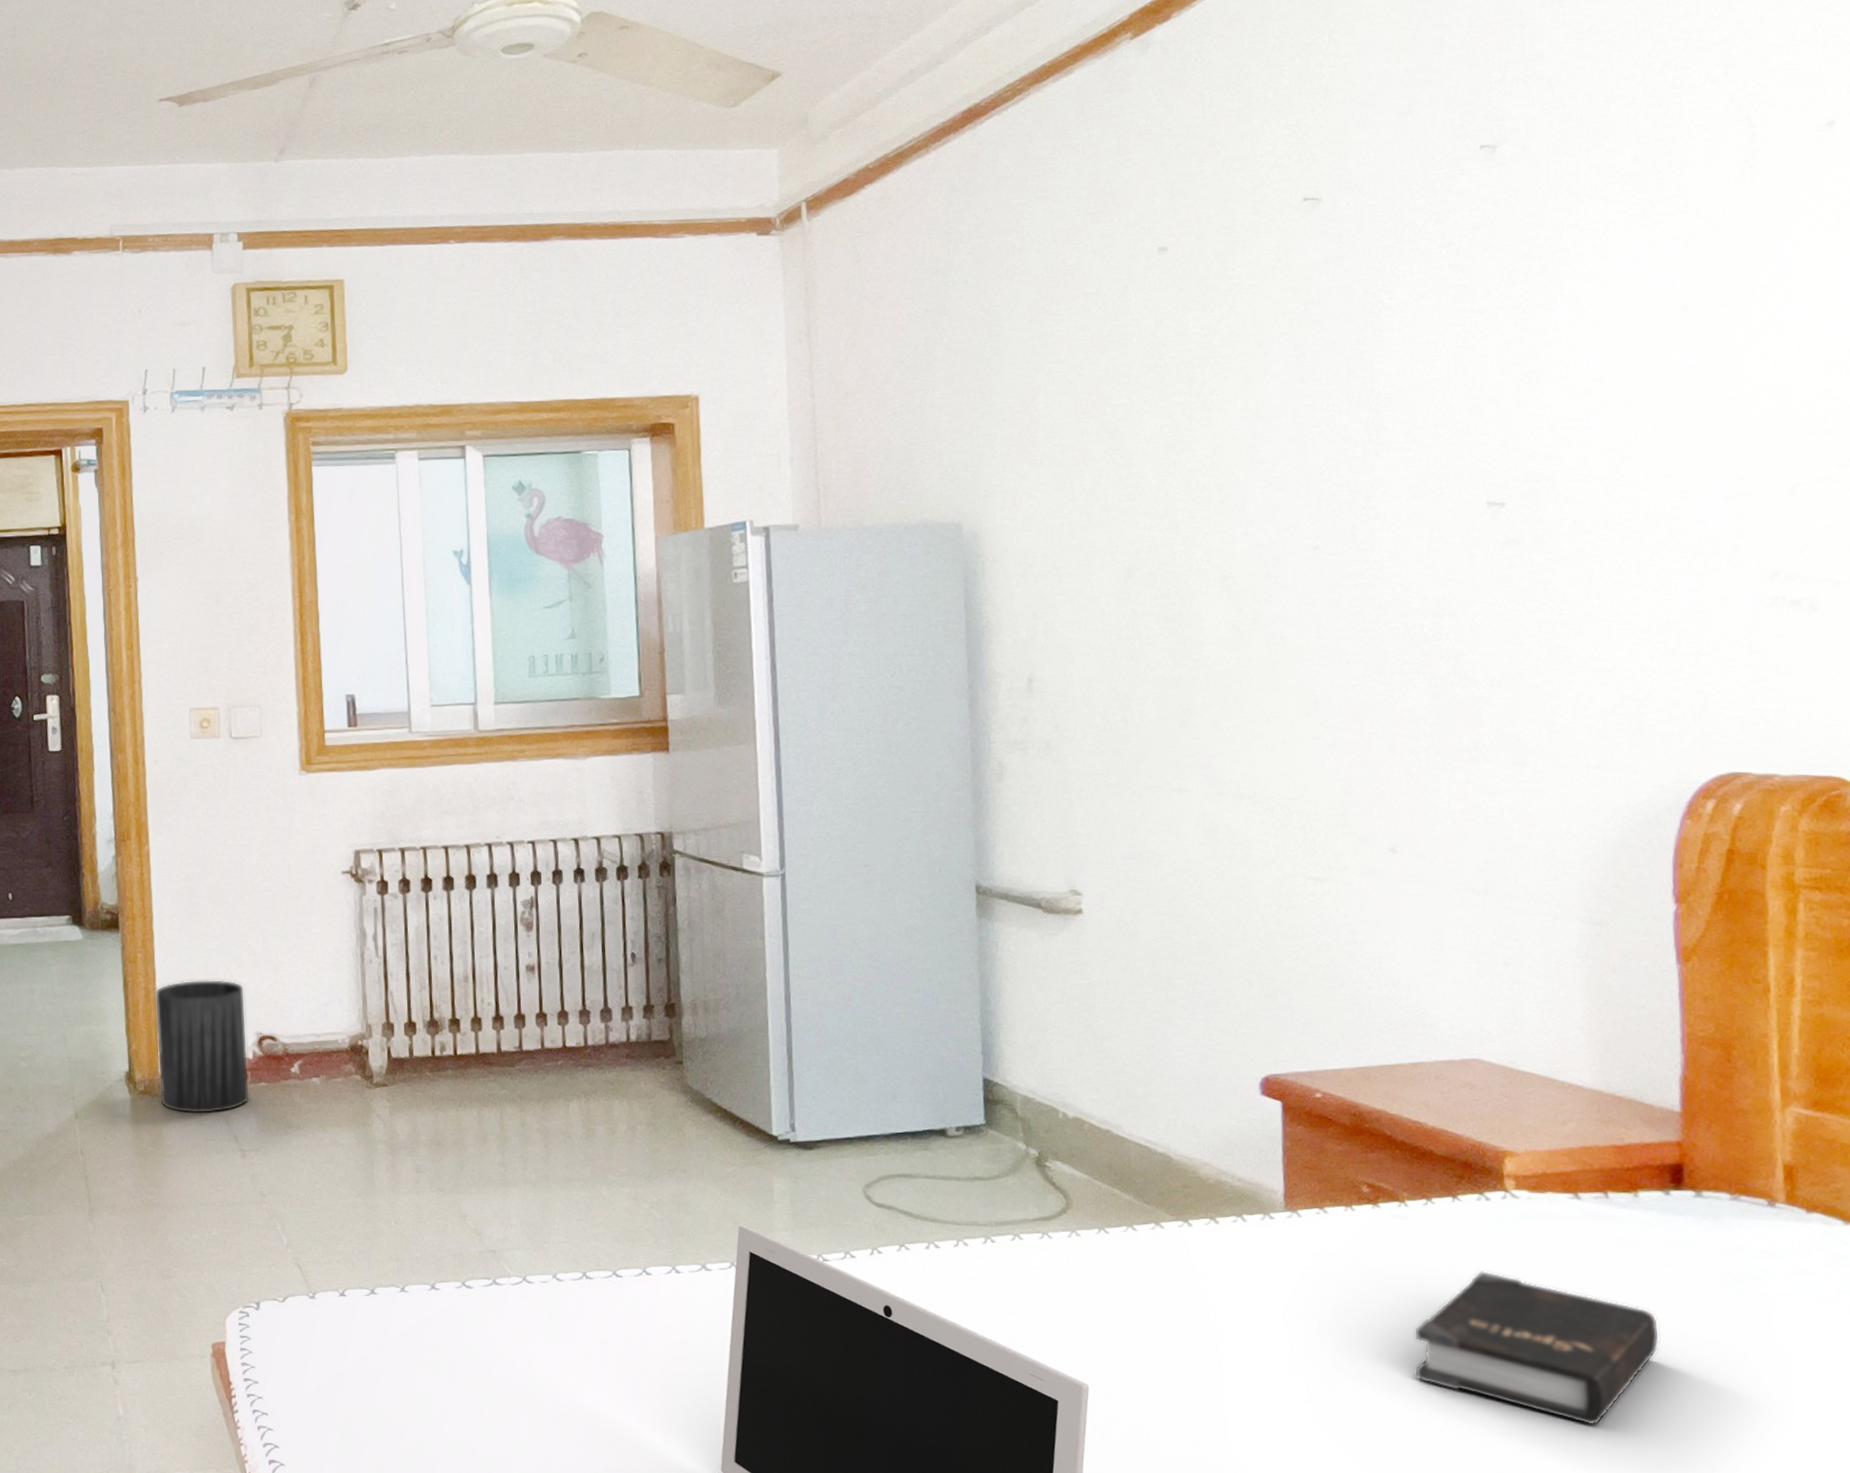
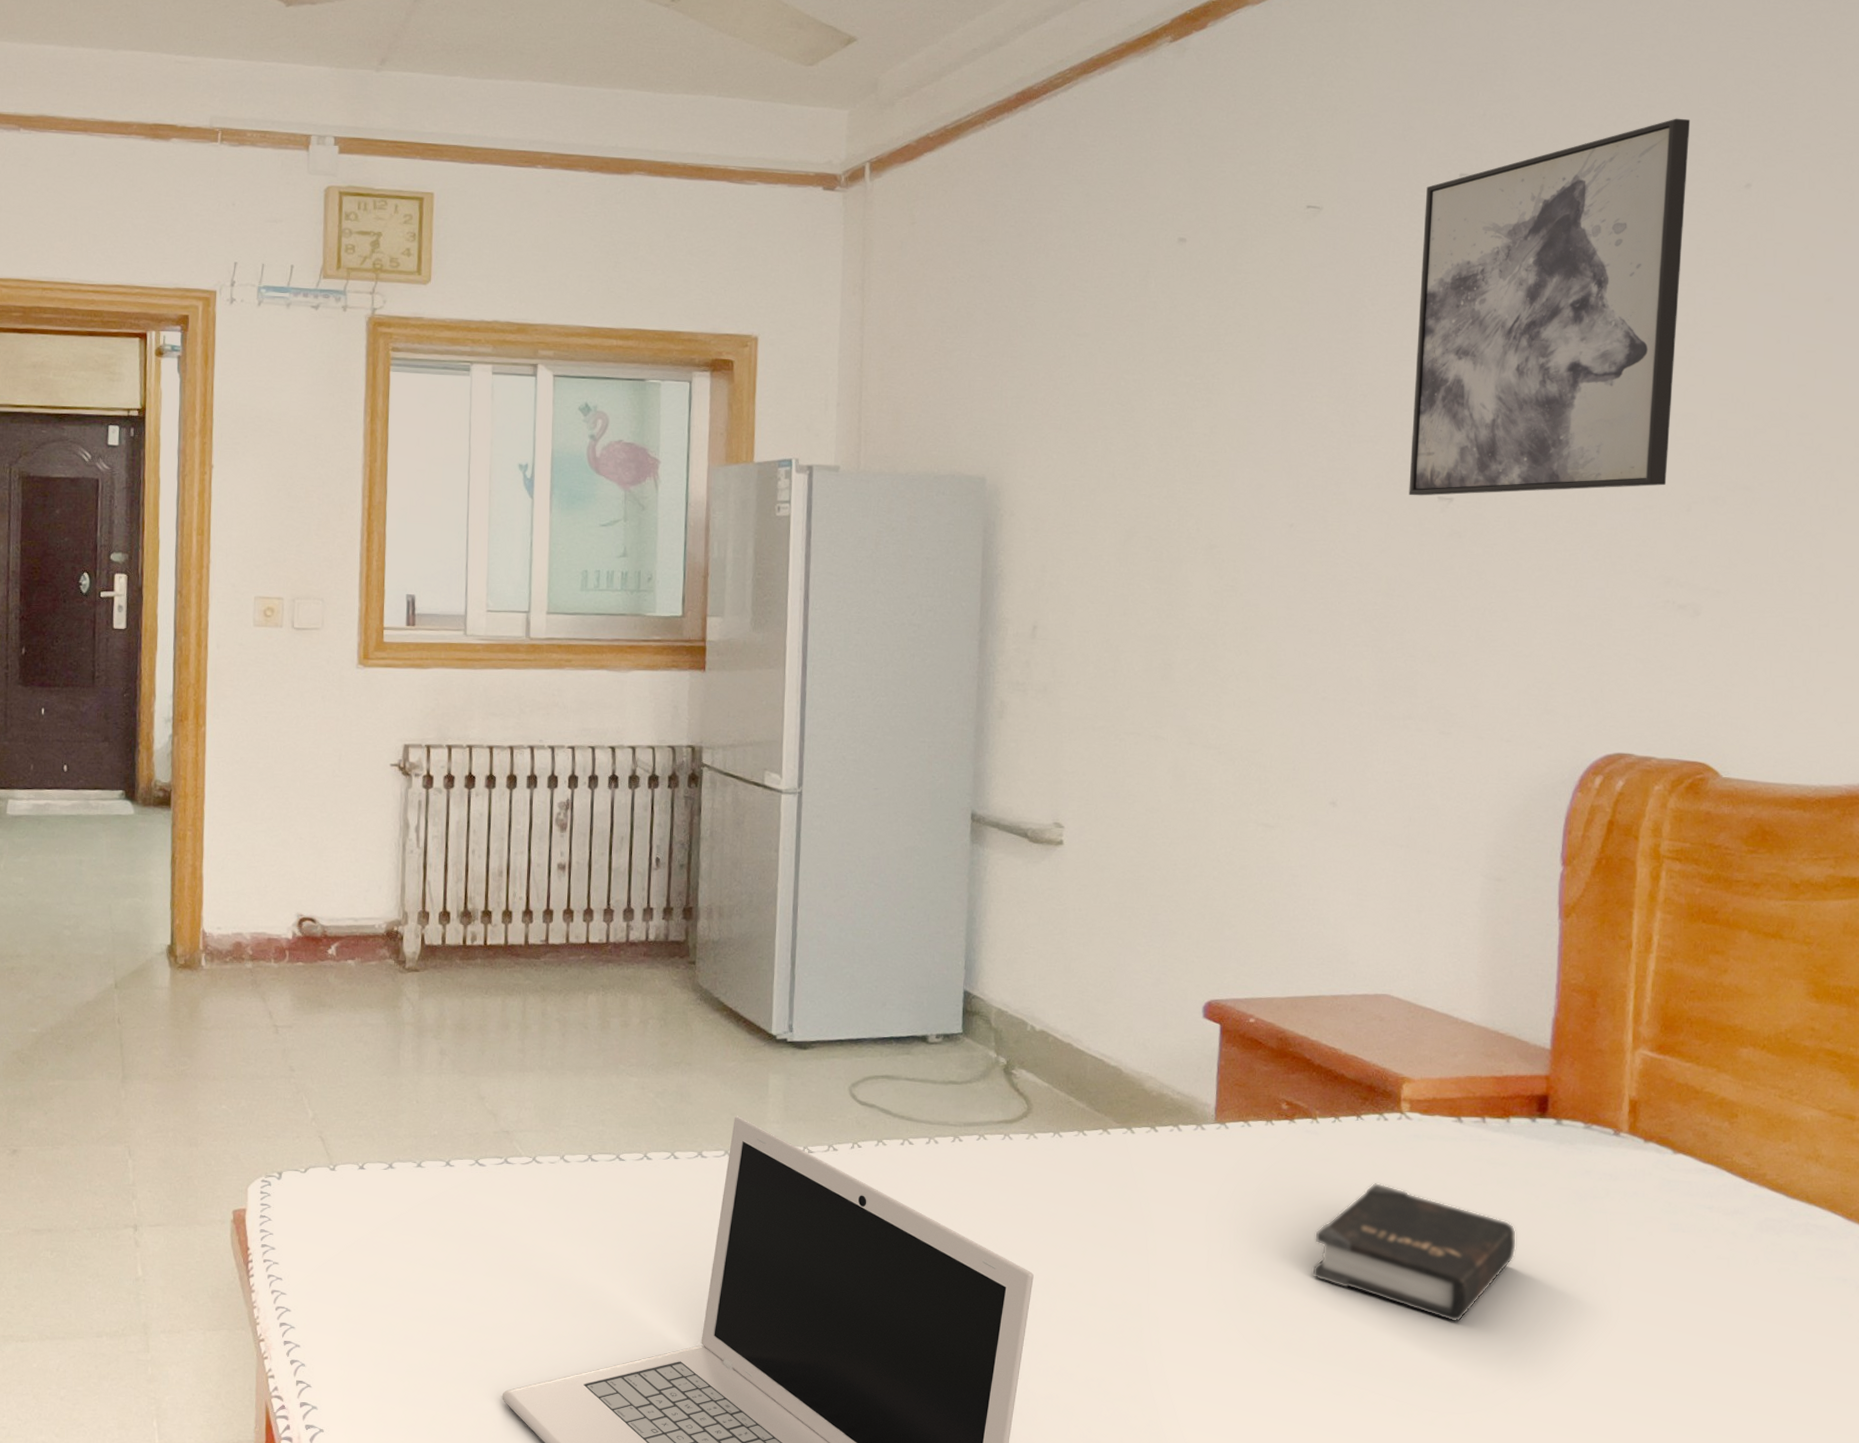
trash can: present [154,979,250,1114] -> none [199,859,289,990]
wall art: none [1442,57,1763,504] -> present [1409,118,1691,496]

